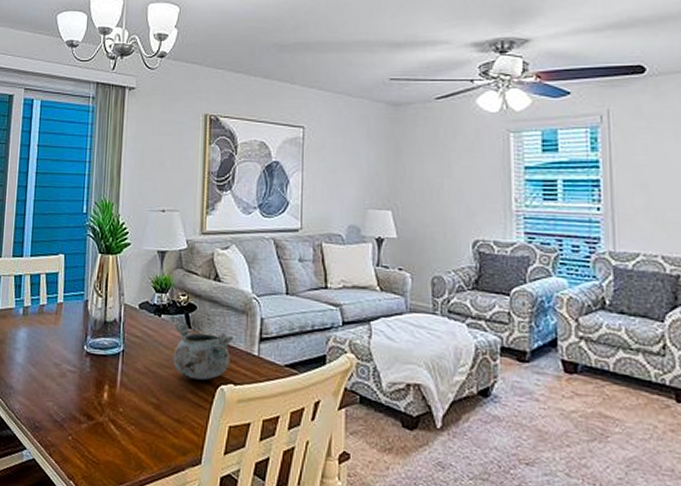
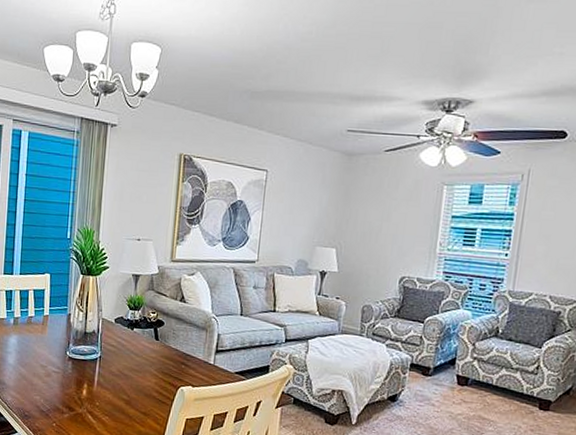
decorative bowl: present [173,322,234,380] -> none [142,335,194,383]

